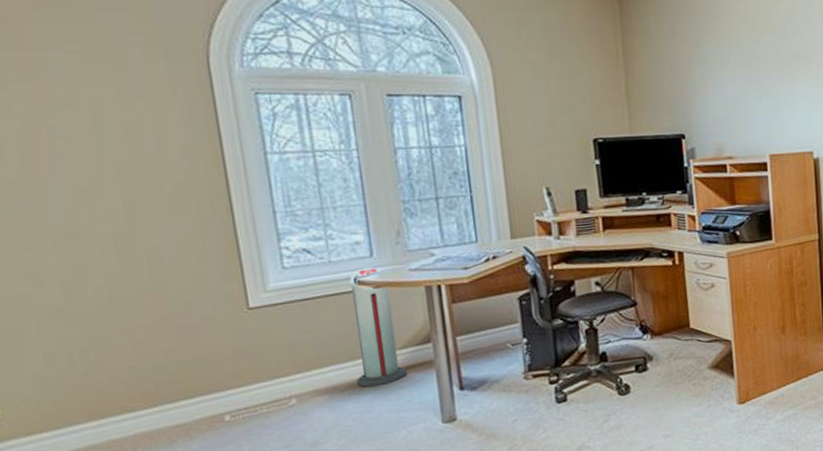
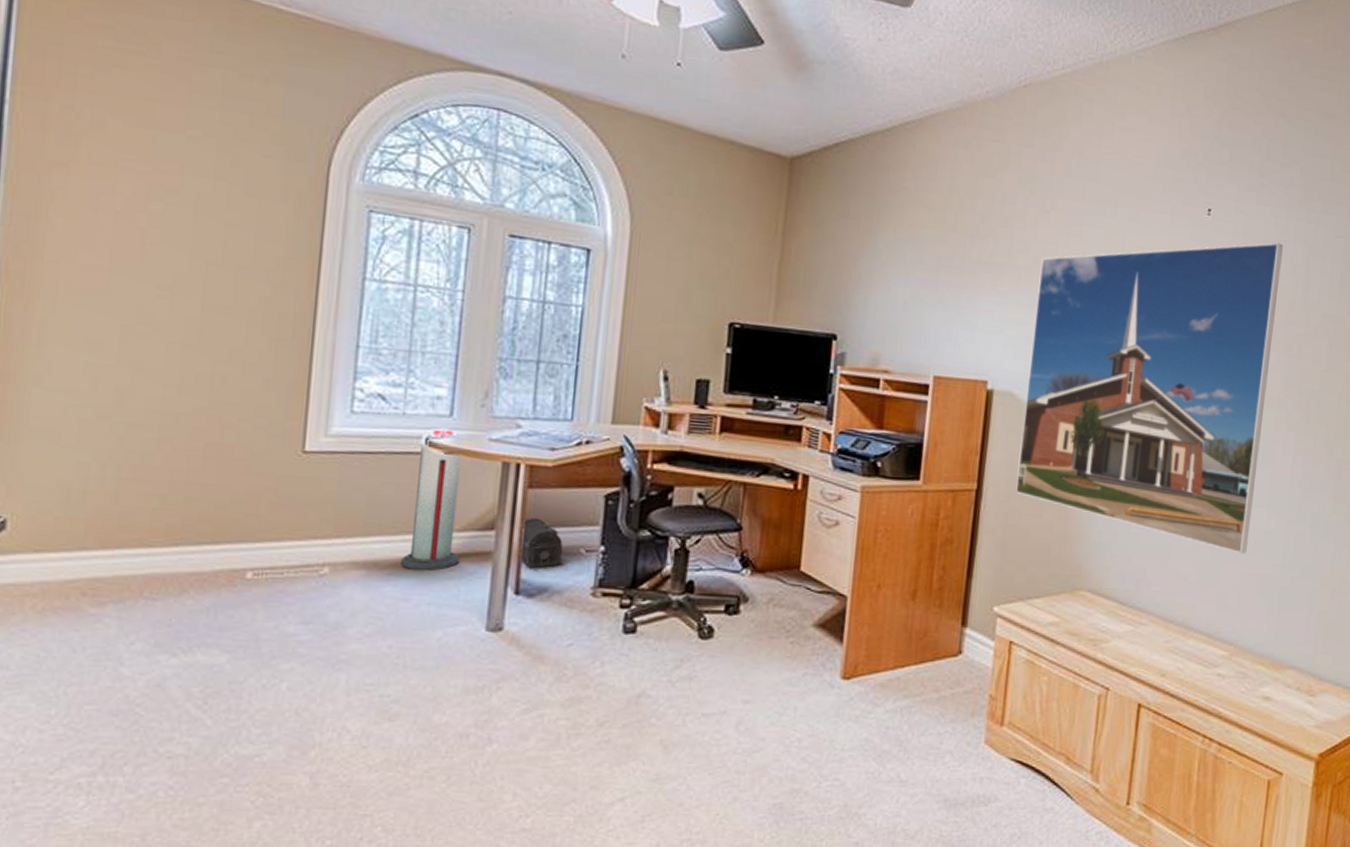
treasure chest: none [453,326,493,368] -> present [521,517,563,569]

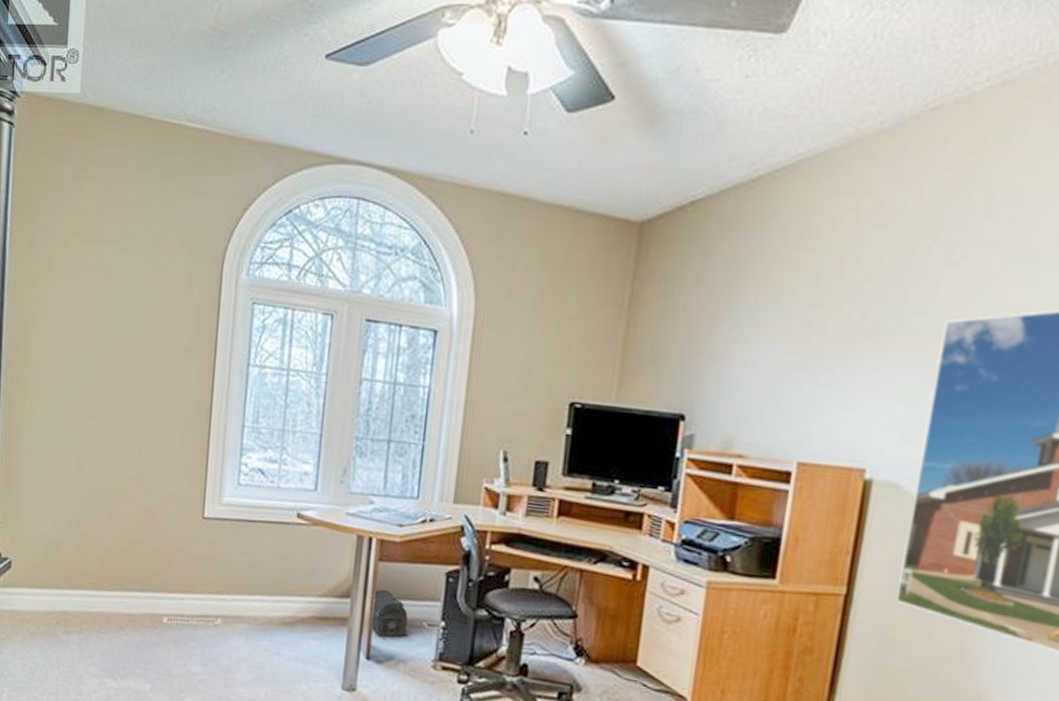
air purifier: present [401,427,462,571] -> none [275,501,324,630]

